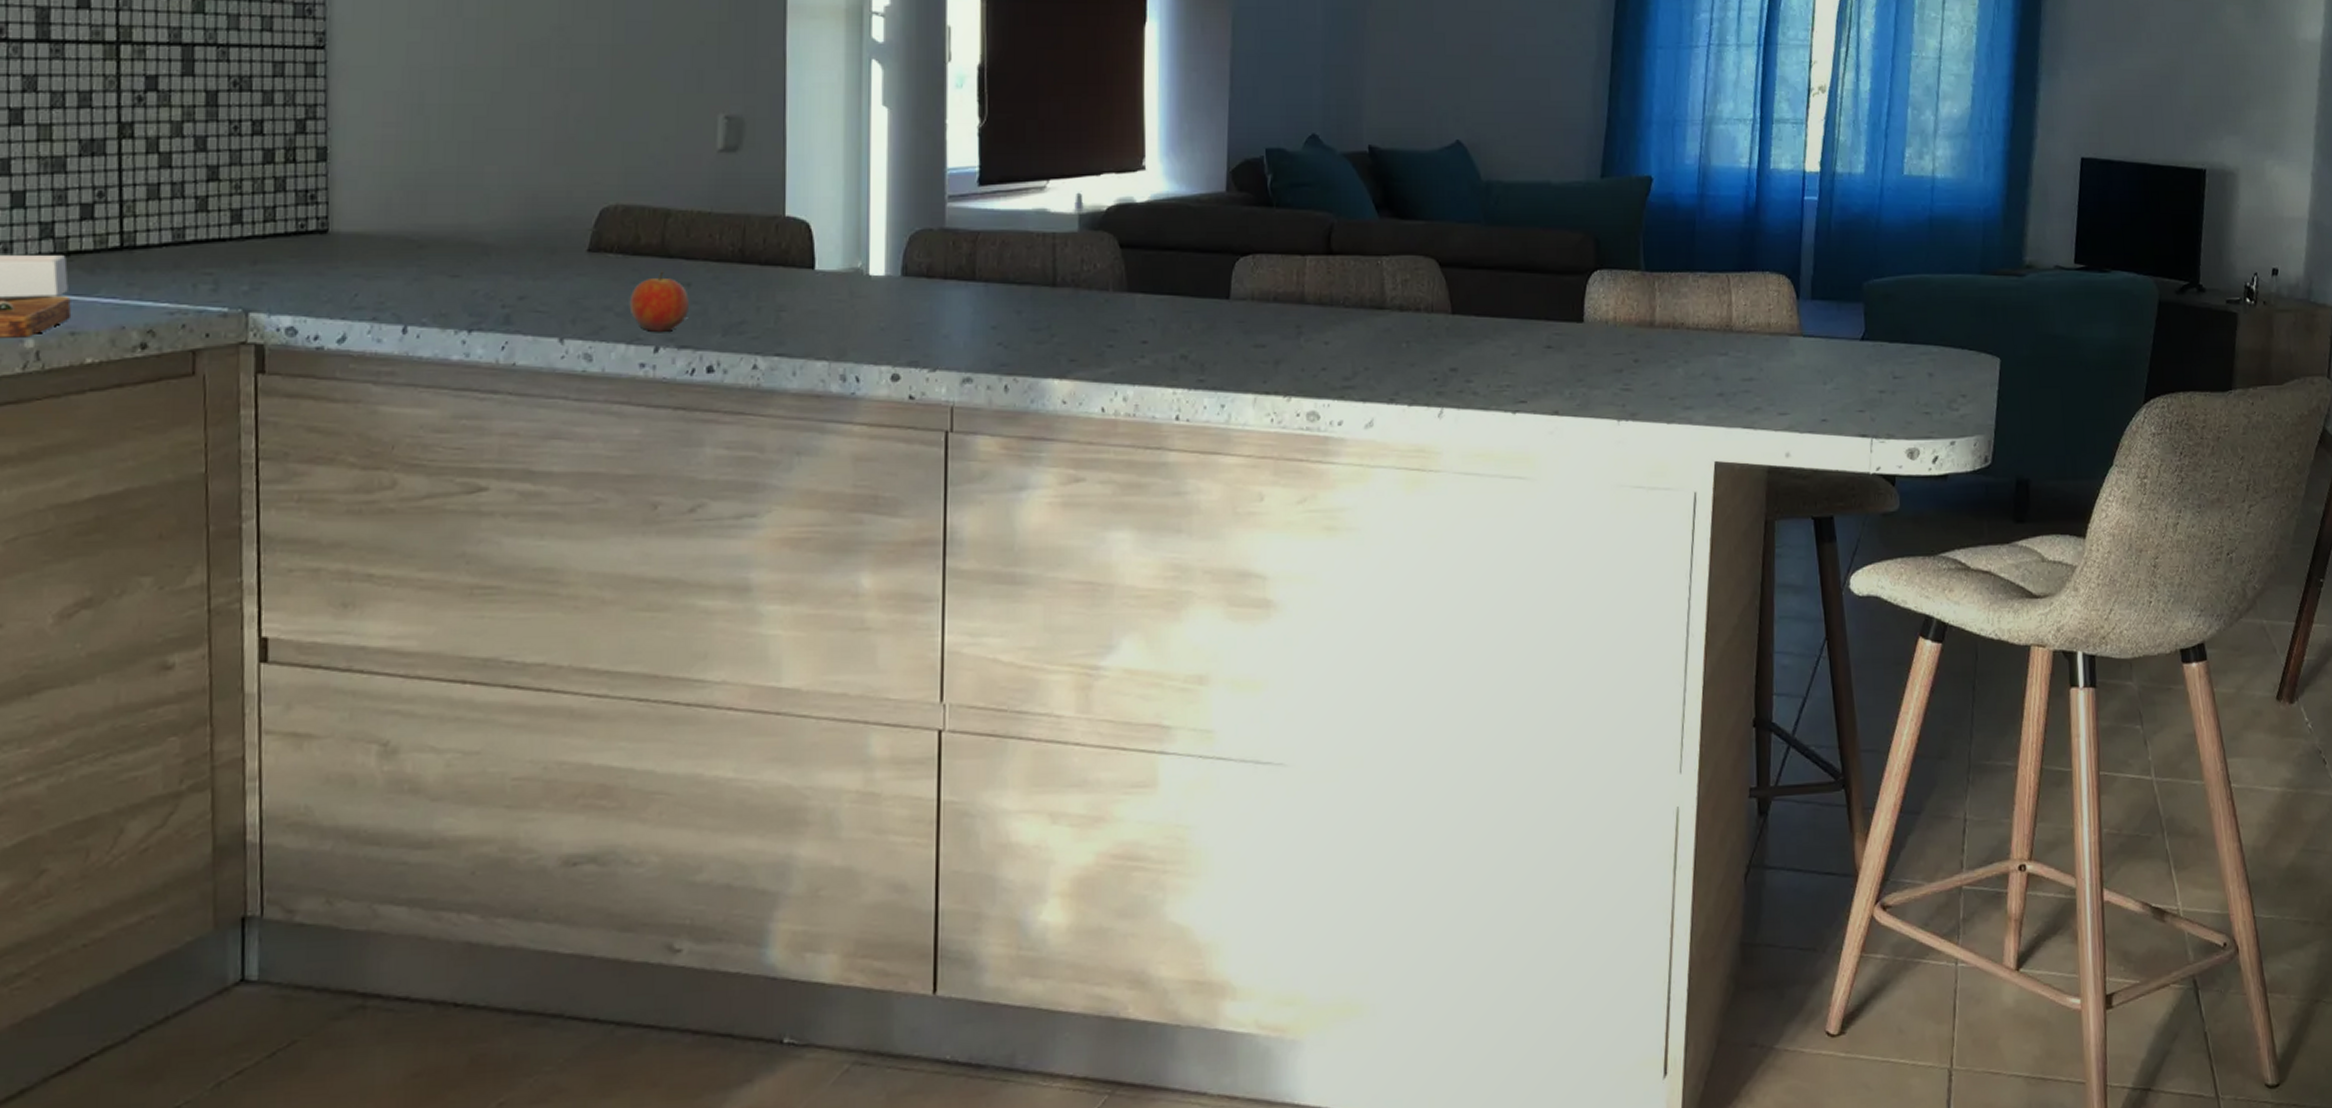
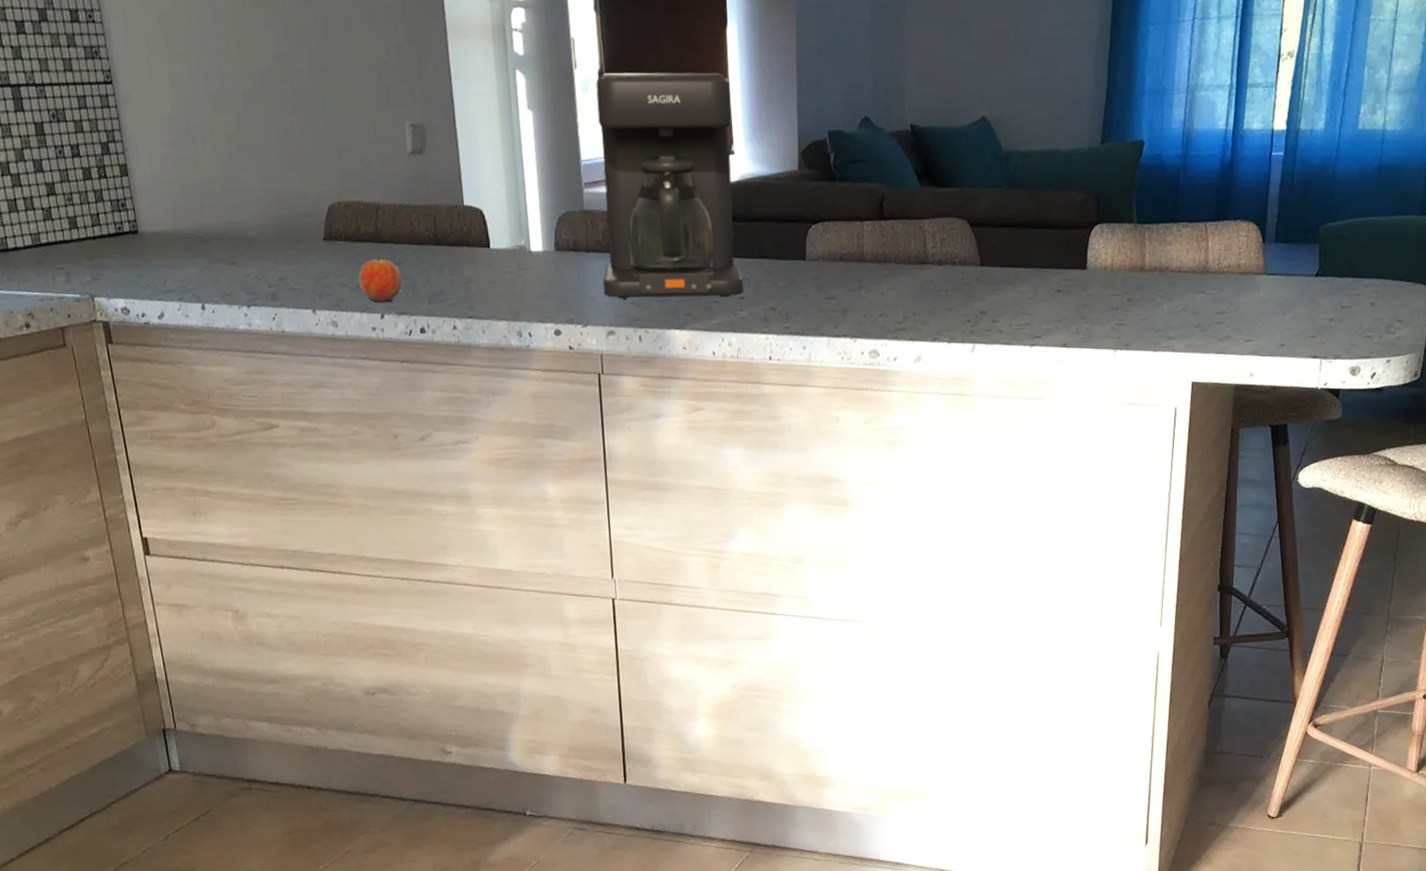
coffee maker: none [962,68,1147,341] -> present [595,72,743,299]

